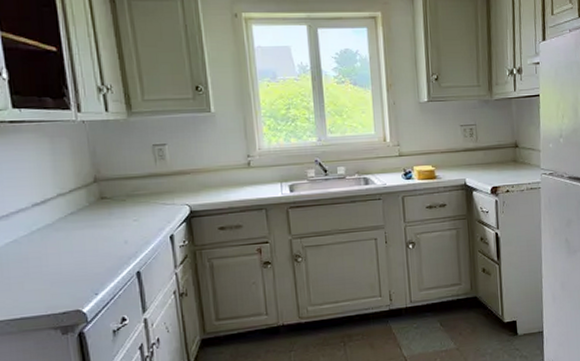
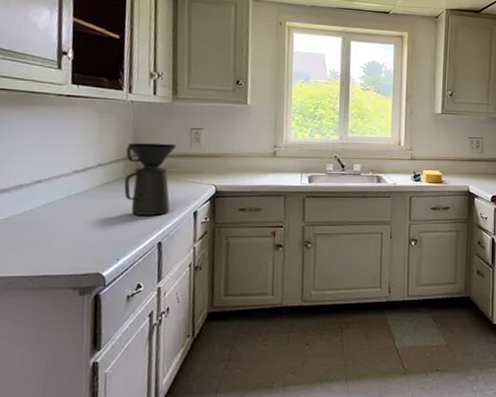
coffee maker: none [85,164,144,245] -> present [124,143,177,216]

